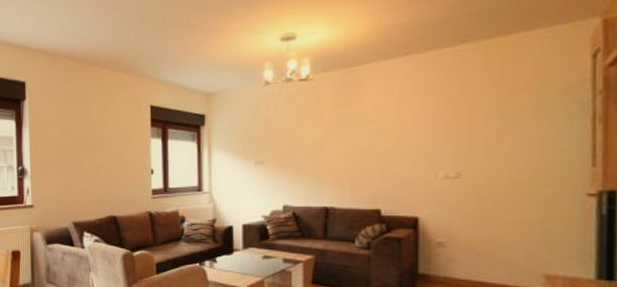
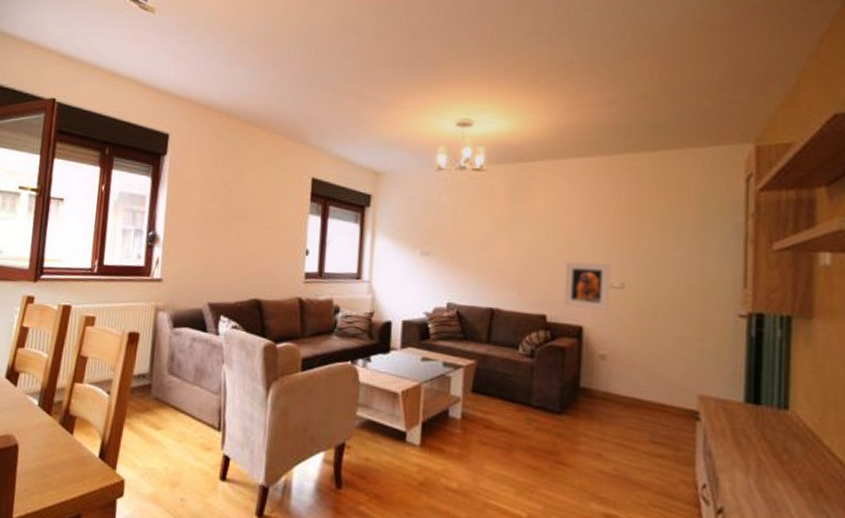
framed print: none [397,156,444,201] -> present [563,261,610,311]

